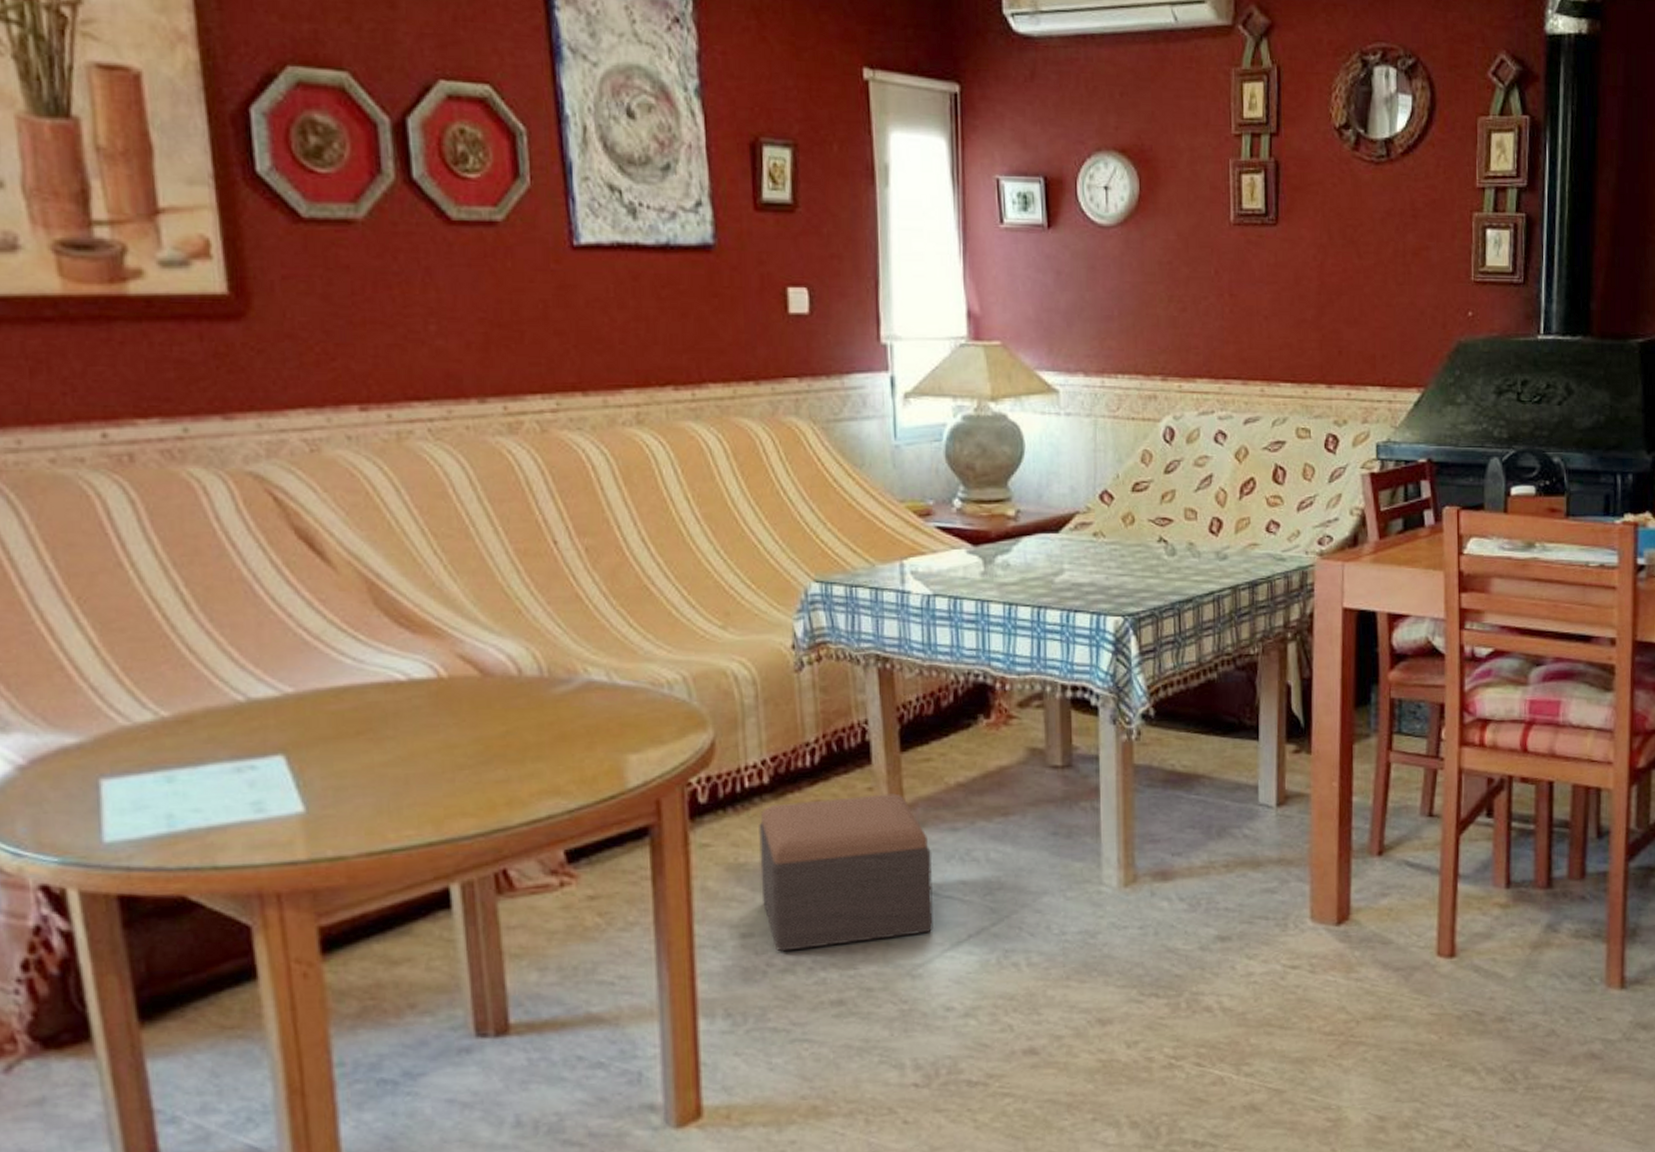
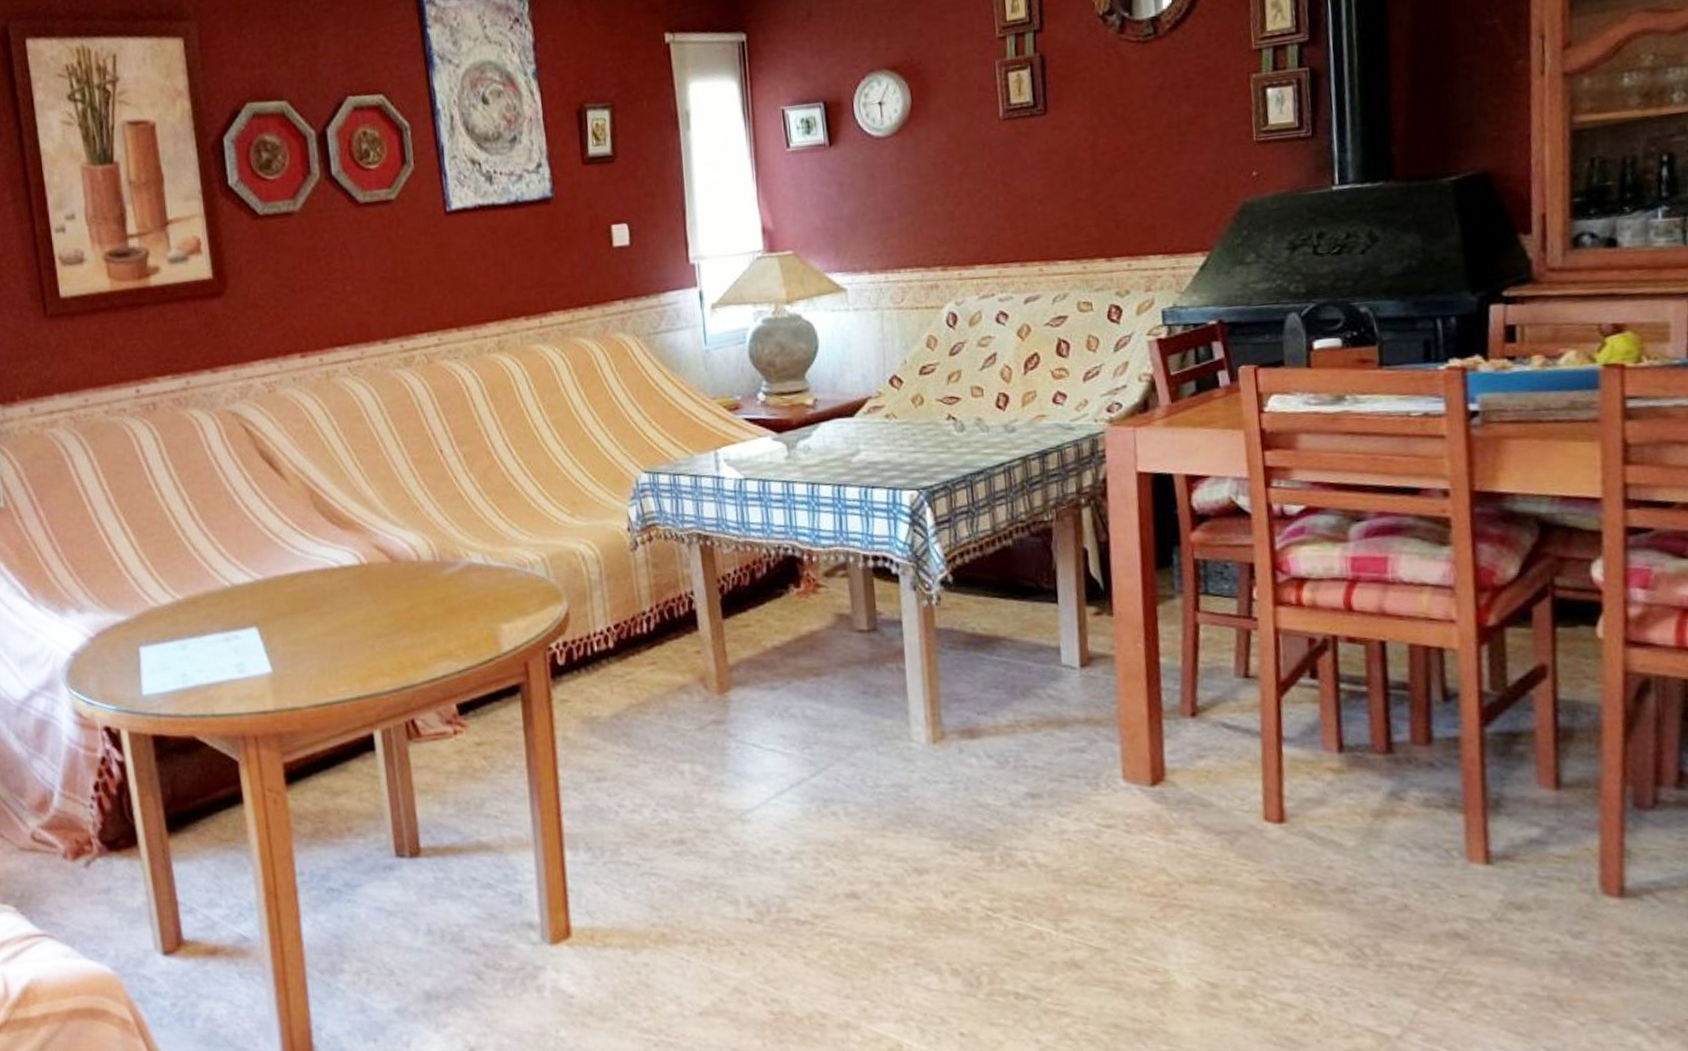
footstool: present [759,793,933,952] -> none [607,656,759,795]

